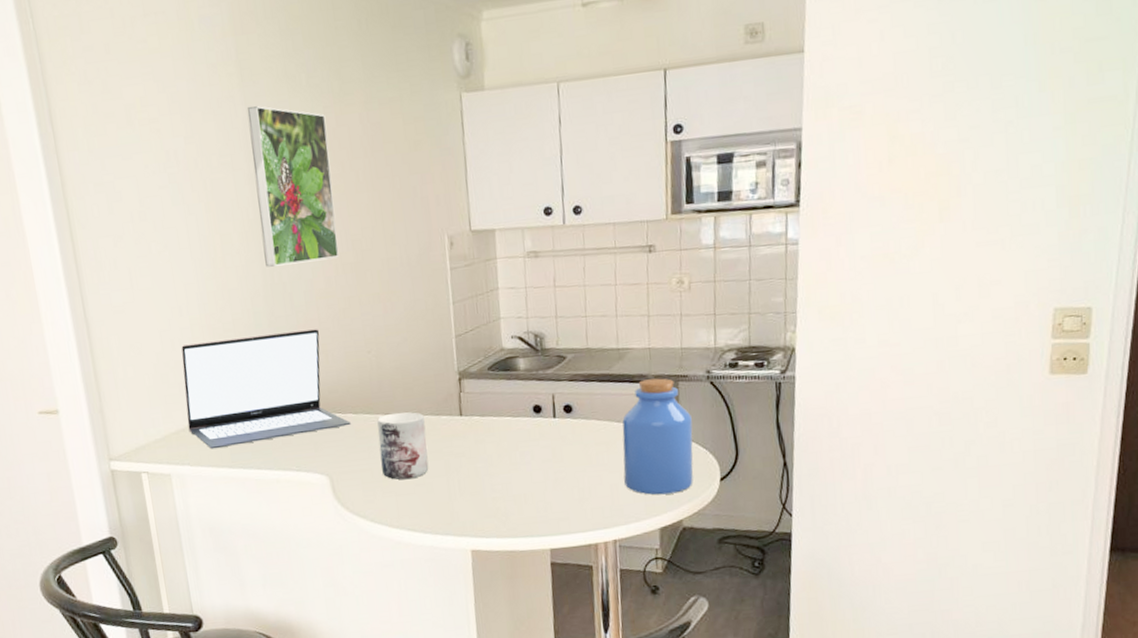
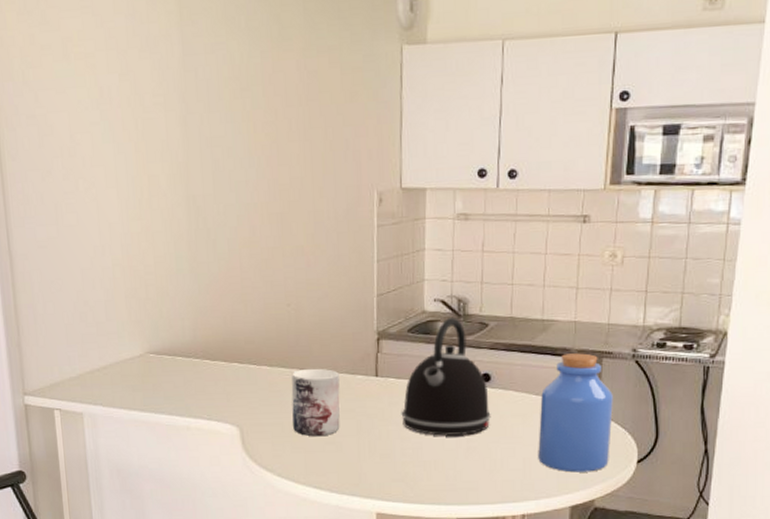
laptop: present [181,329,351,450] -> none [101,278,265,392]
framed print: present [246,105,340,267] -> none [183,45,266,212]
kettle: none [487,353,576,469] -> present [401,318,491,436]

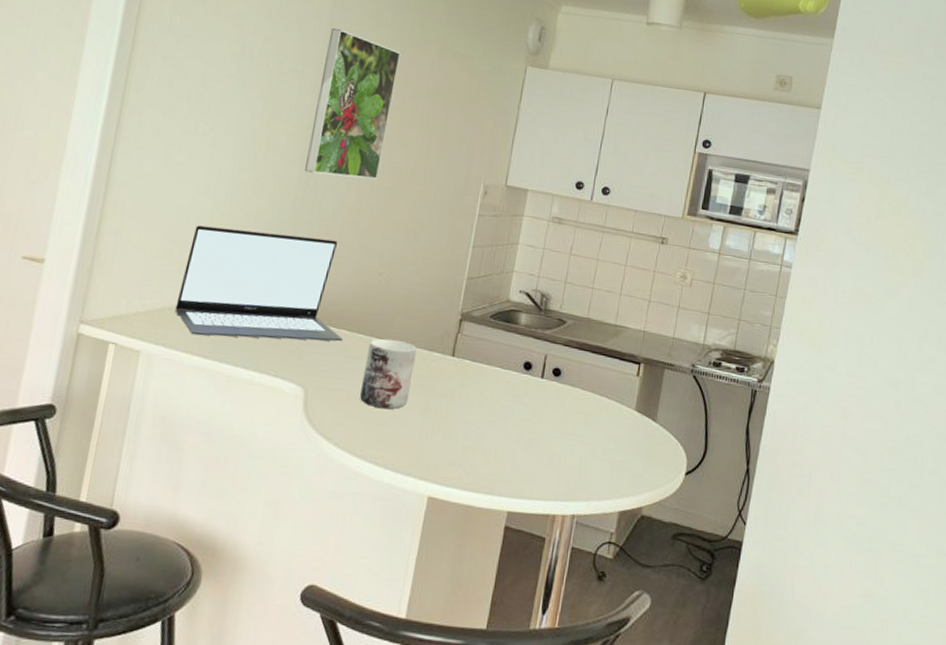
laptop: none [101,278,265,392] -> present [175,225,343,342]
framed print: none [183,45,266,212] -> present [305,27,401,180]
kettle: present [401,318,491,436] -> none [470,310,557,427]
jar: present [538,353,613,473] -> none [595,360,670,479]

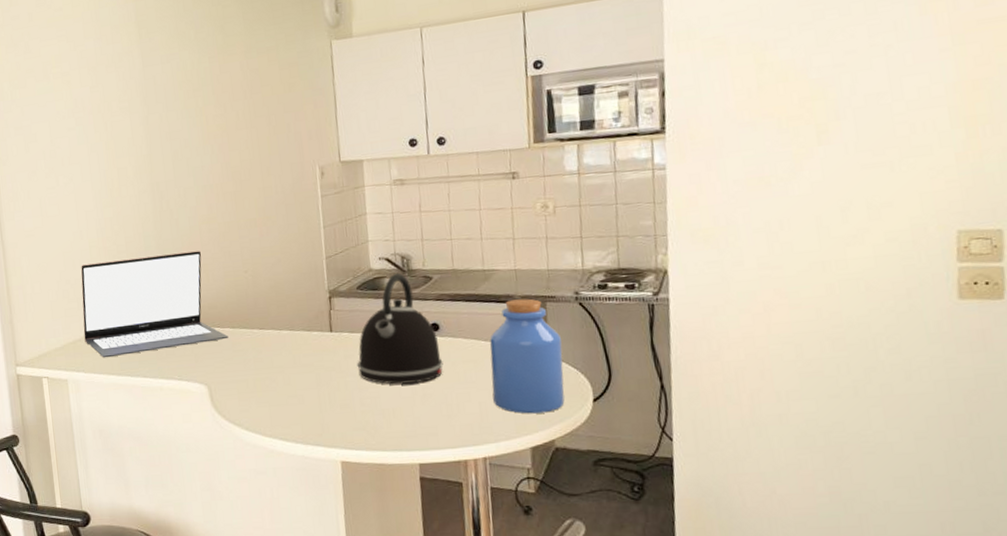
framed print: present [305,27,401,180] -> none [143,58,221,196]
mug: present [360,339,417,409] -> none [253,327,301,391]
kettle: none [470,310,557,427] -> present [357,273,443,385]
jar: none [595,360,670,479] -> present [489,298,565,414]

